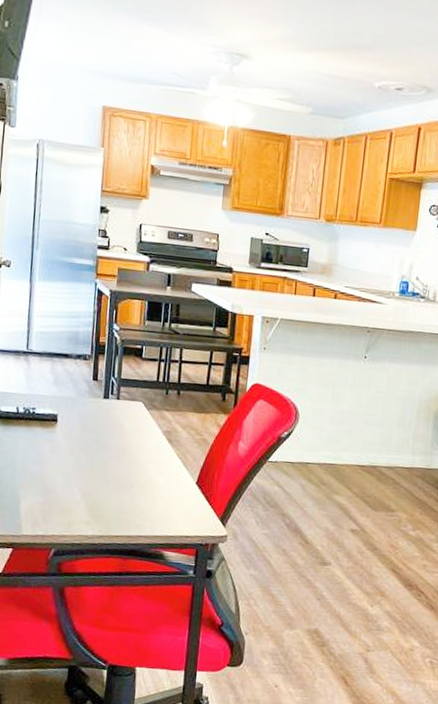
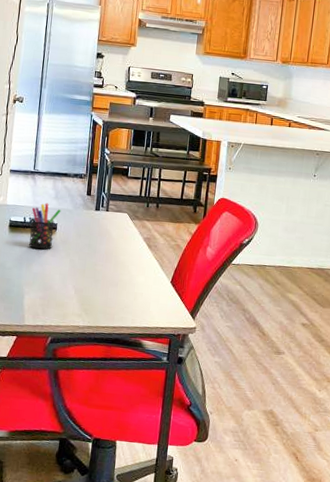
pen holder: none [24,389,62,446] -> present [29,203,61,250]

